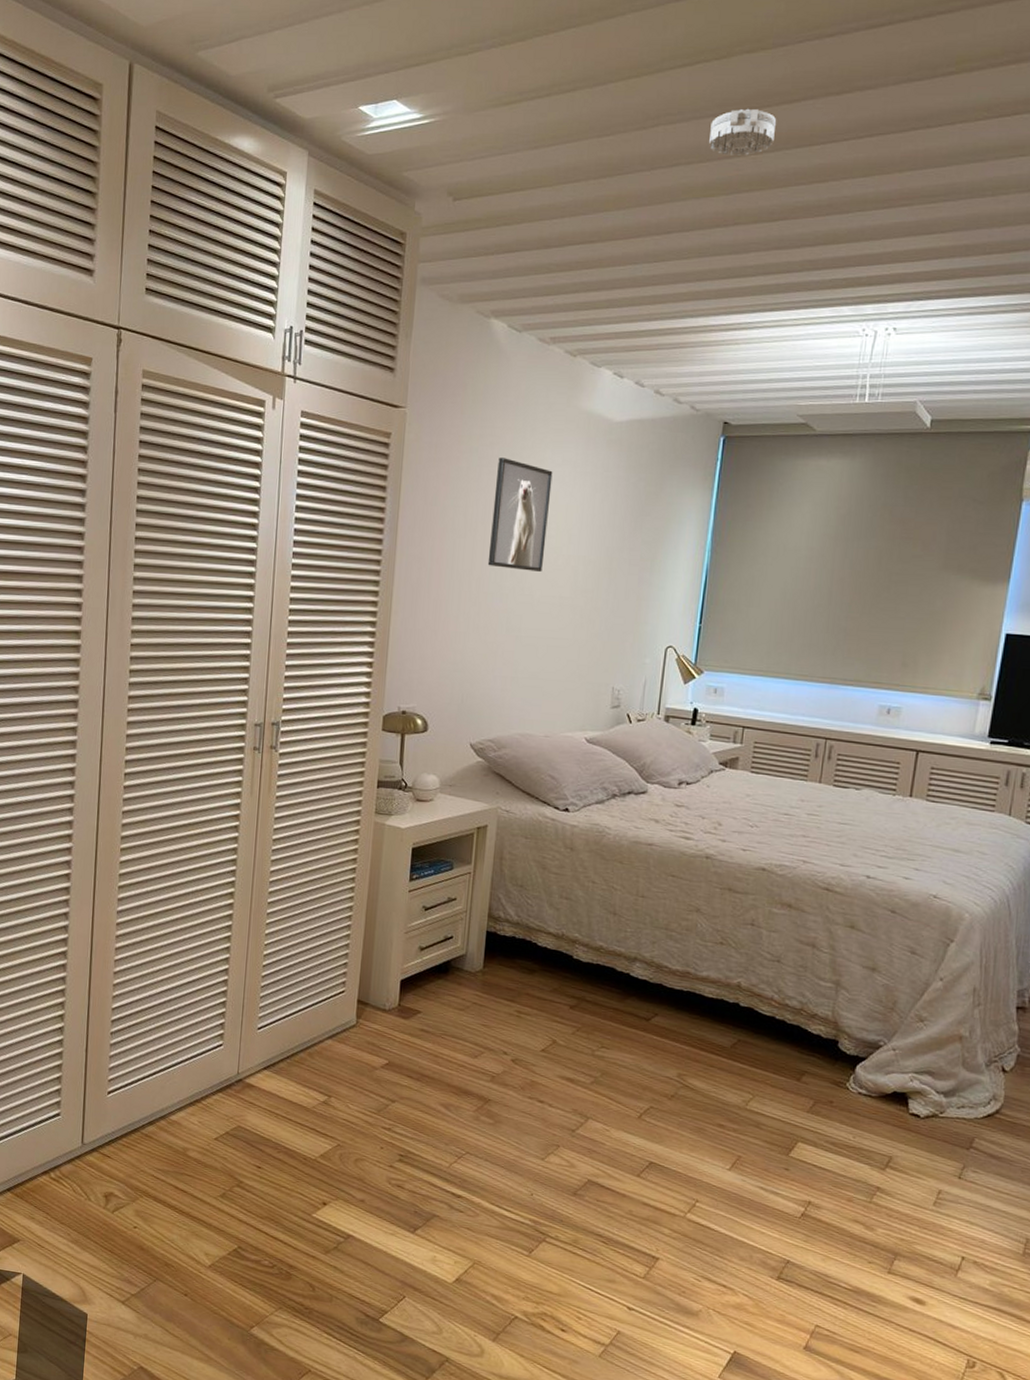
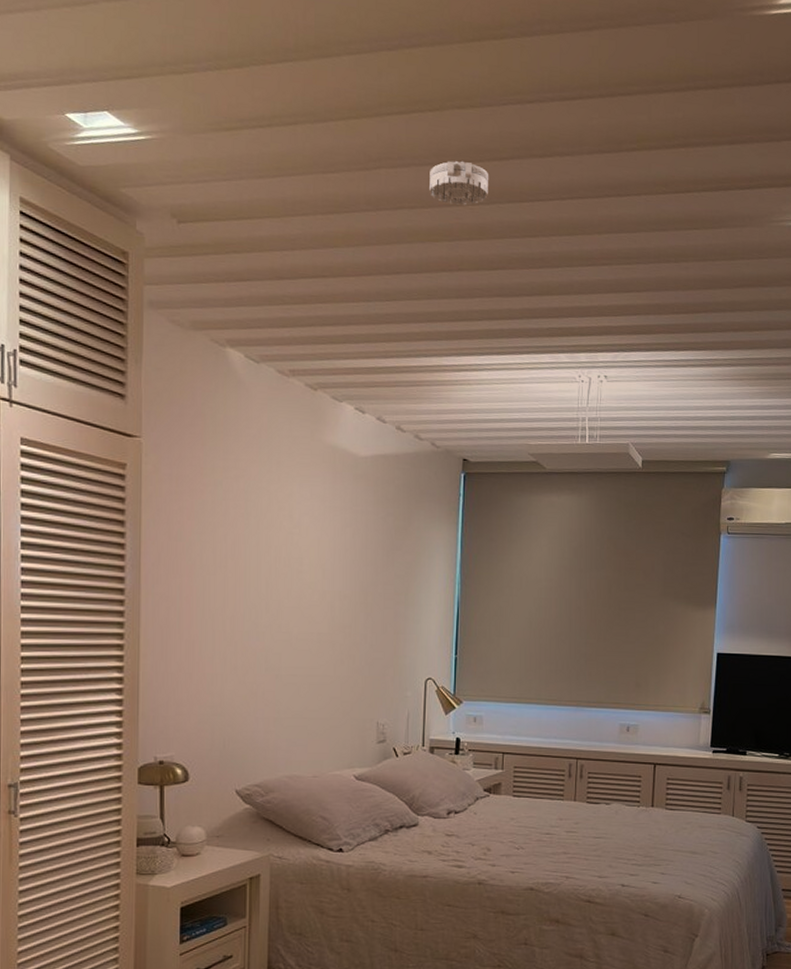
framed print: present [487,457,553,572] -> none [241,491,302,608]

